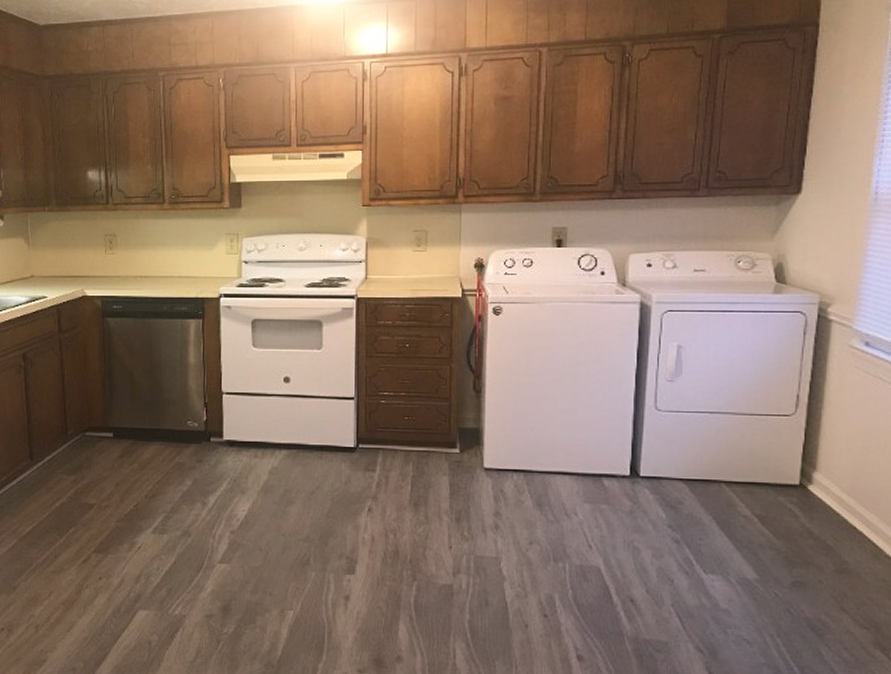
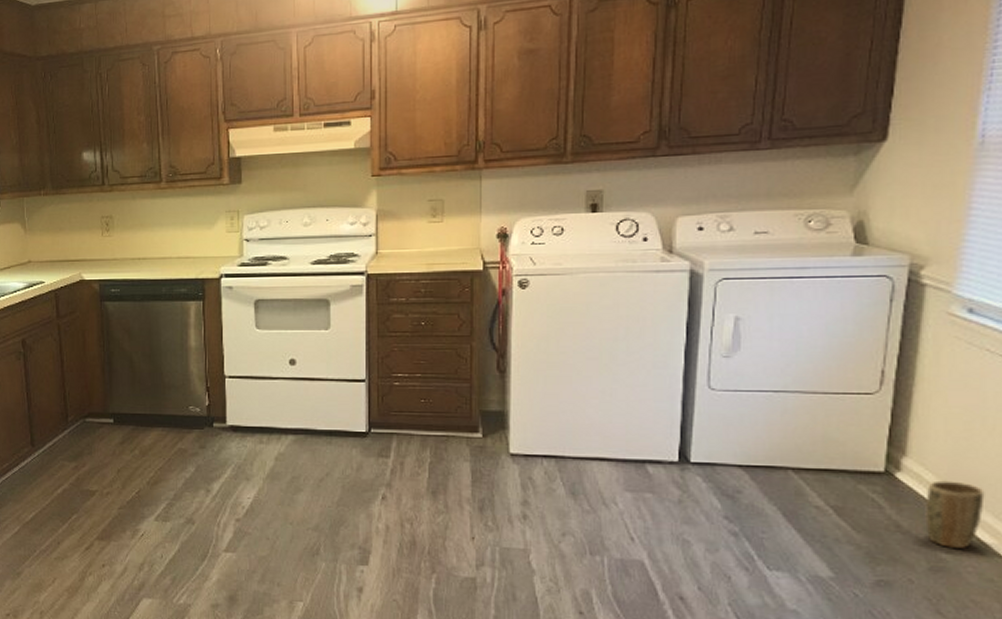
plant pot: none [832,492,879,552] -> present [925,480,985,548]

